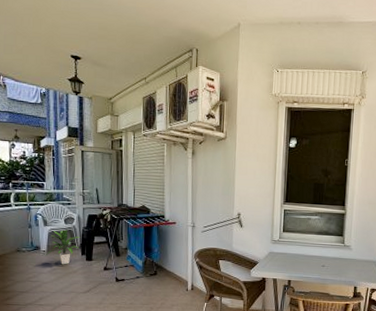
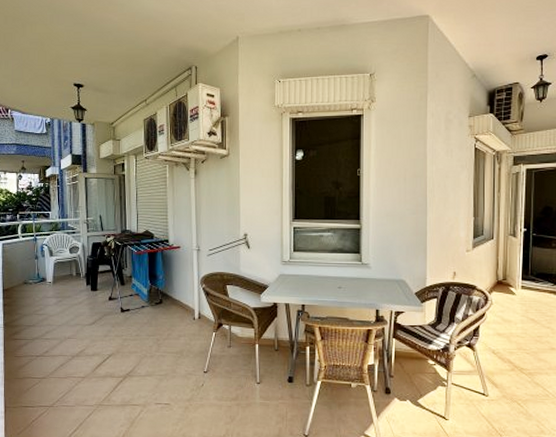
indoor plant: present [45,229,81,265] -> none [51,259,86,296]

